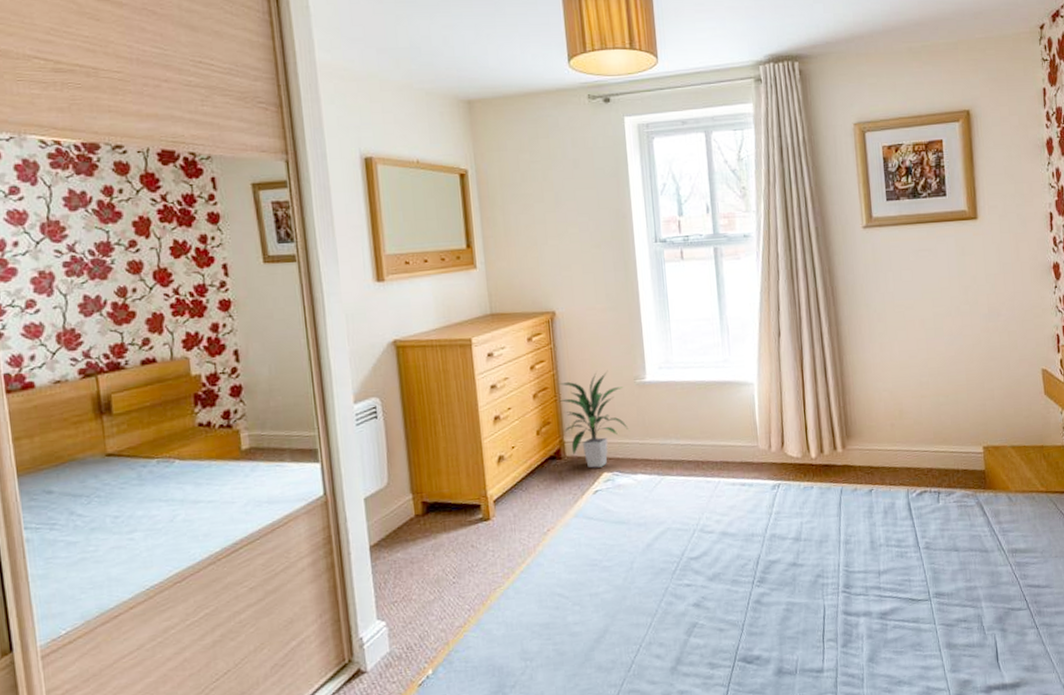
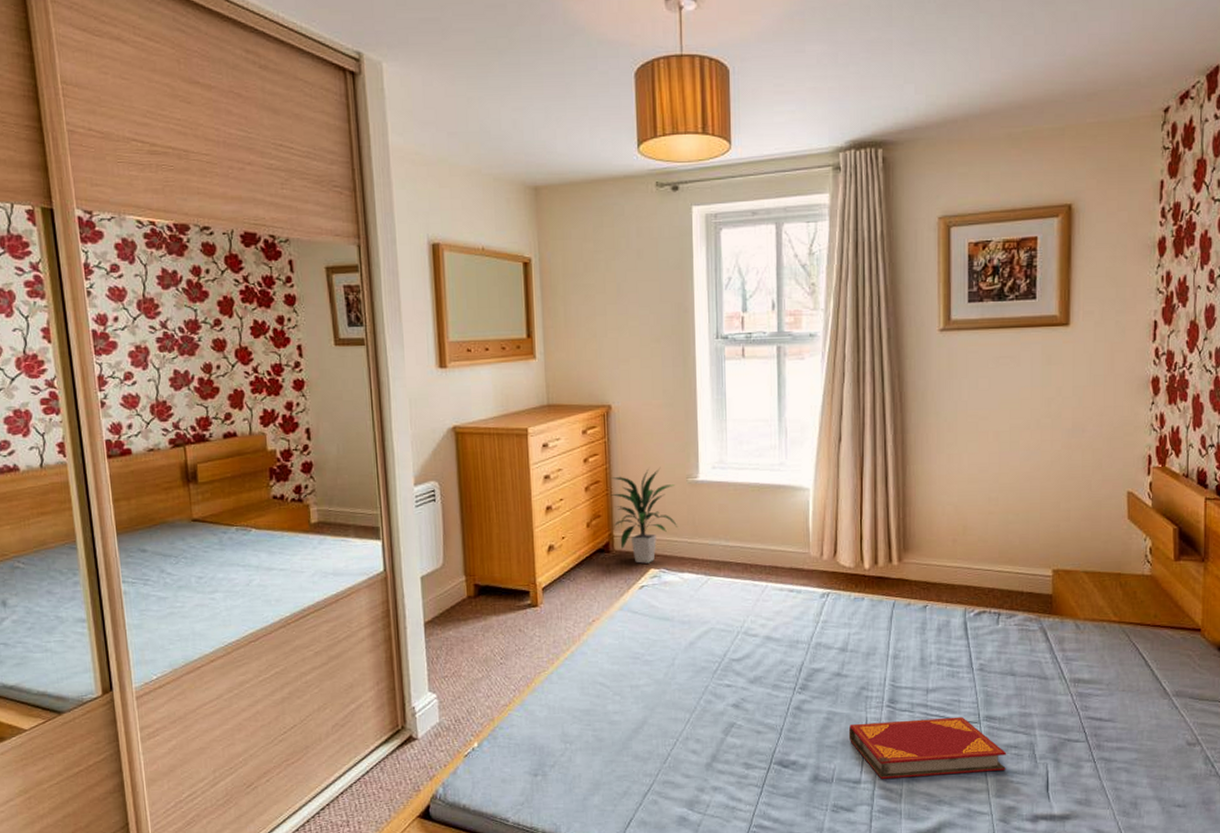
hardback book: none [808,595,958,666] -> present [848,716,1006,779]

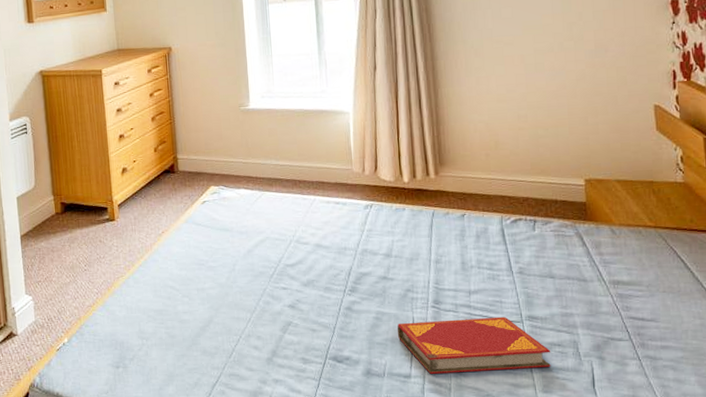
indoor plant: present [609,468,678,564] -> none [172,99,234,182]

